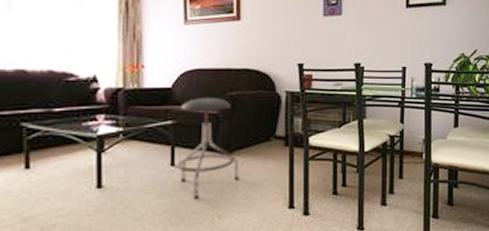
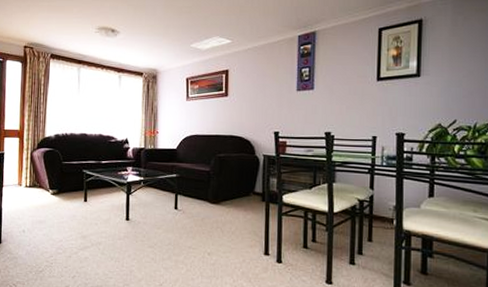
stool: present [176,97,239,199] -> none [178,157,225,237]

